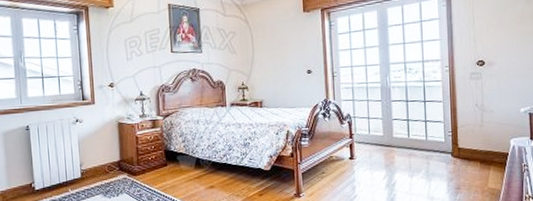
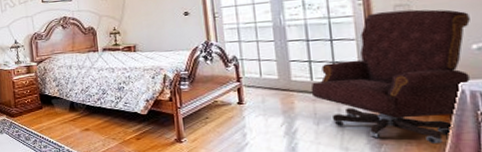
office chair: none [407,77,520,192] -> present [310,9,470,145]

